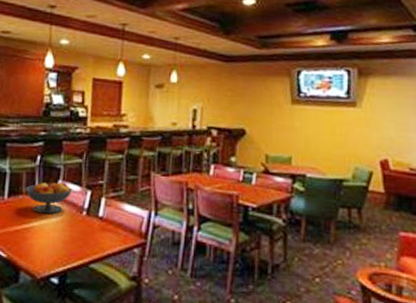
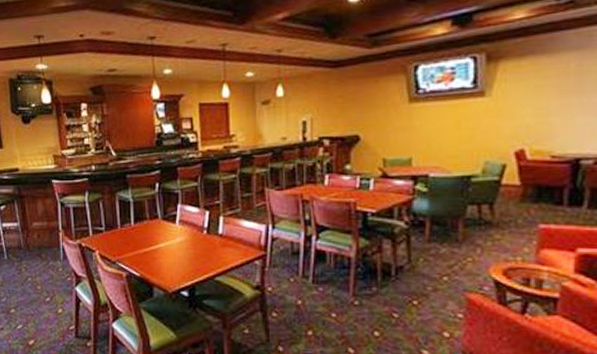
fruit bowl: present [25,182,72,214] -> none [148,206,191,236]

